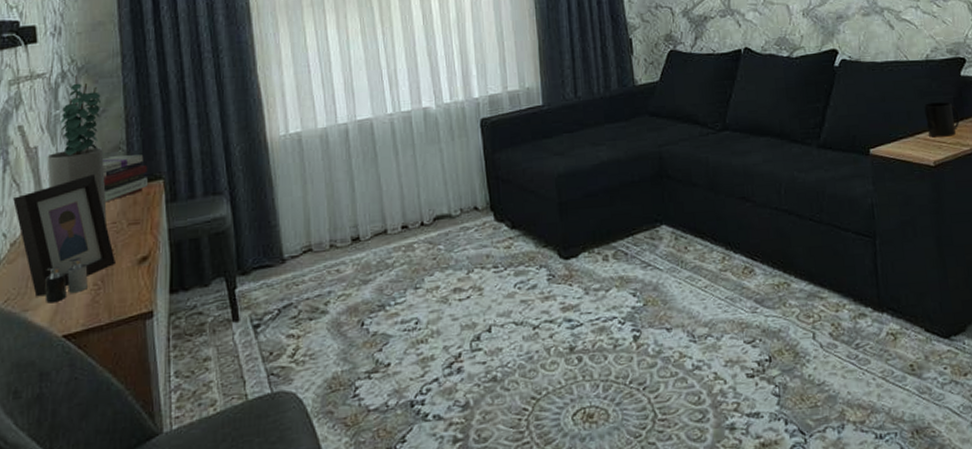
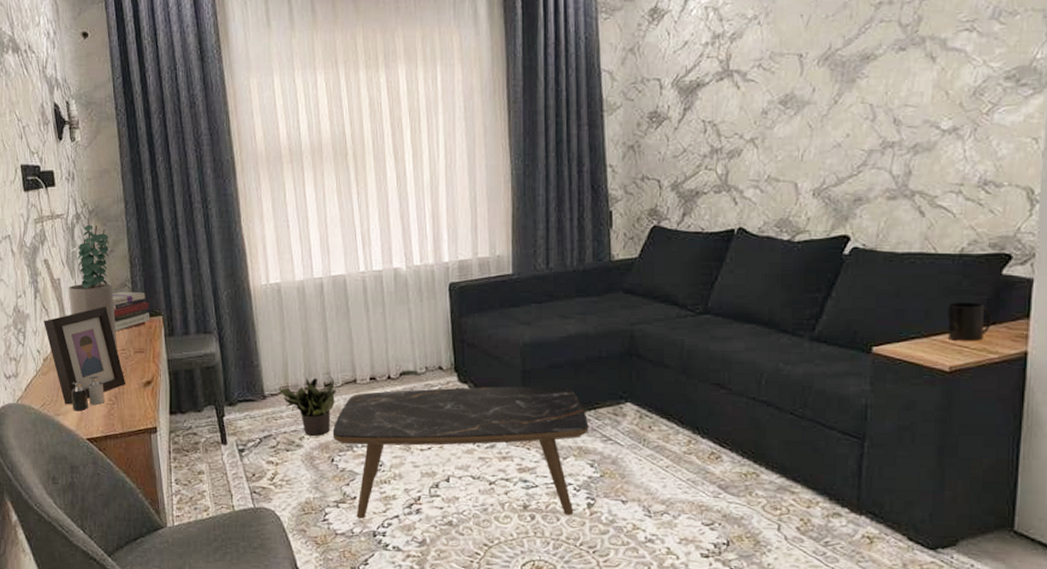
potted plant: none [300,229,365,299] -> present [278,376,336,436]
coffee table: none [361,215,628,388] -> present [332,386,589,519]

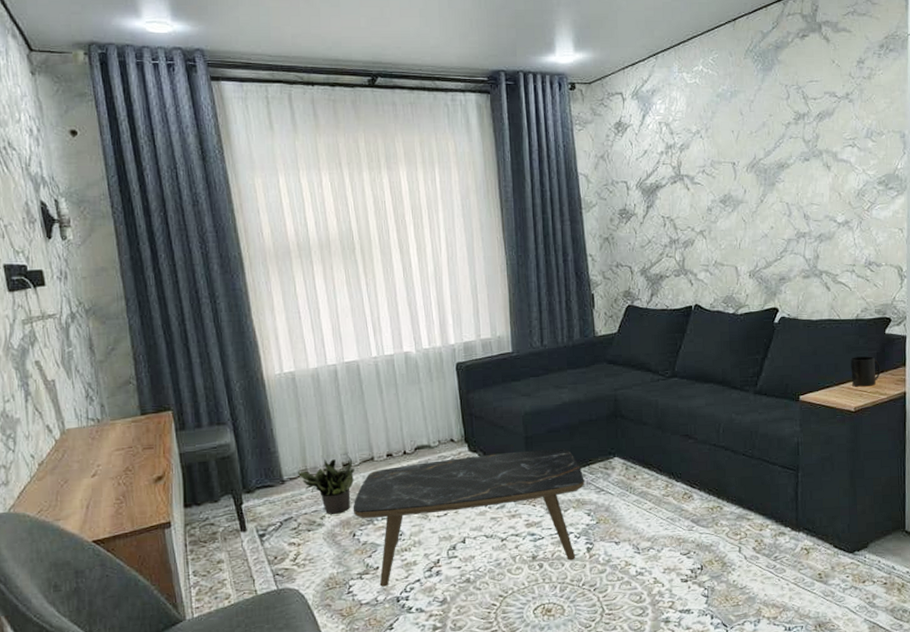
picture frame: present [44,306,125,405] -> none [37,404,134,509]
vase: present [68,217,118,351] -> none [64,316,125,449]
candle: present [70,376,104,411] -> none [71,476,111,514]
books: present [112,291,150,331] -> none [115,388,159,429]

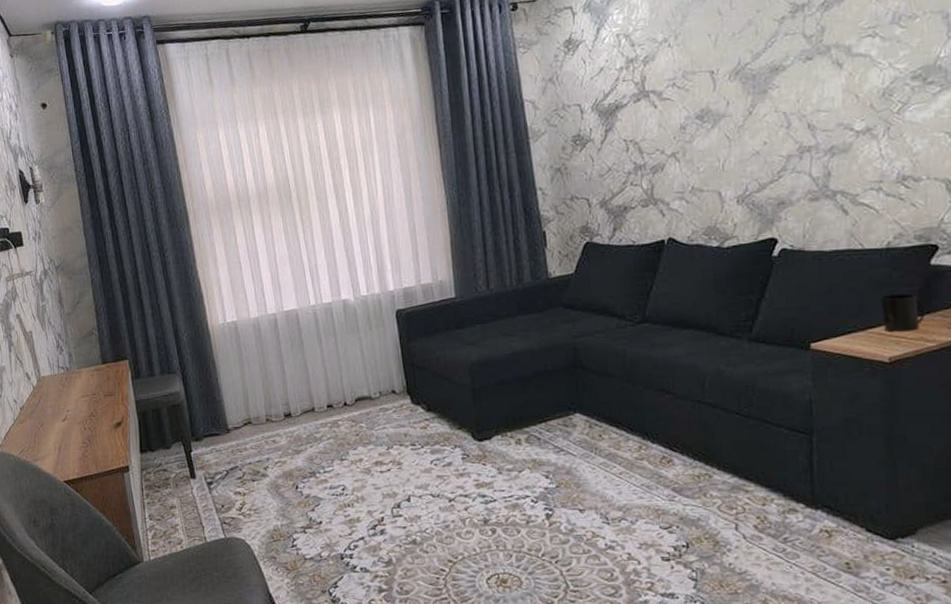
potted plant: present [297,456,355,514] -> none [241,406,296,465]
coffee table: present [352,448,585,587] -> none [295,401,541,542]

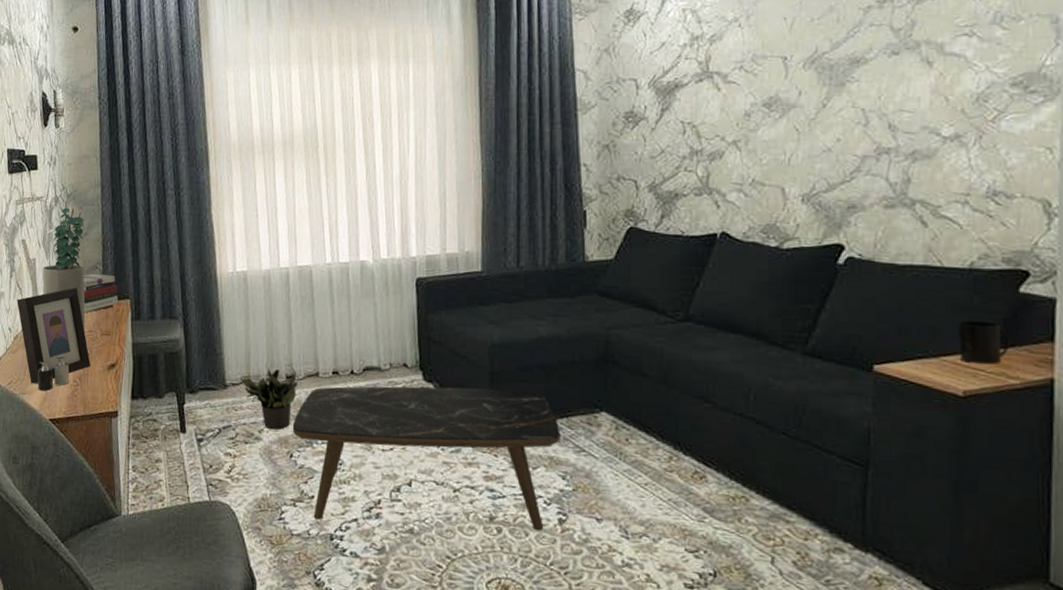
picture frame: none [19,354,97,450] -> present [17,287,91,384]
vase: none [39,272,89,395] -> present [42,200,86,332]
candle: none [46,421,79,456] -> present [37,356,70,391]
books: none [81,338,117,377] -> present [83,273,119,312]
potted plant: none [241,406,296,465] -> present [240,367,298,430]
coffee table: none [295,401,541,542] -> present [292,386,561,531]

